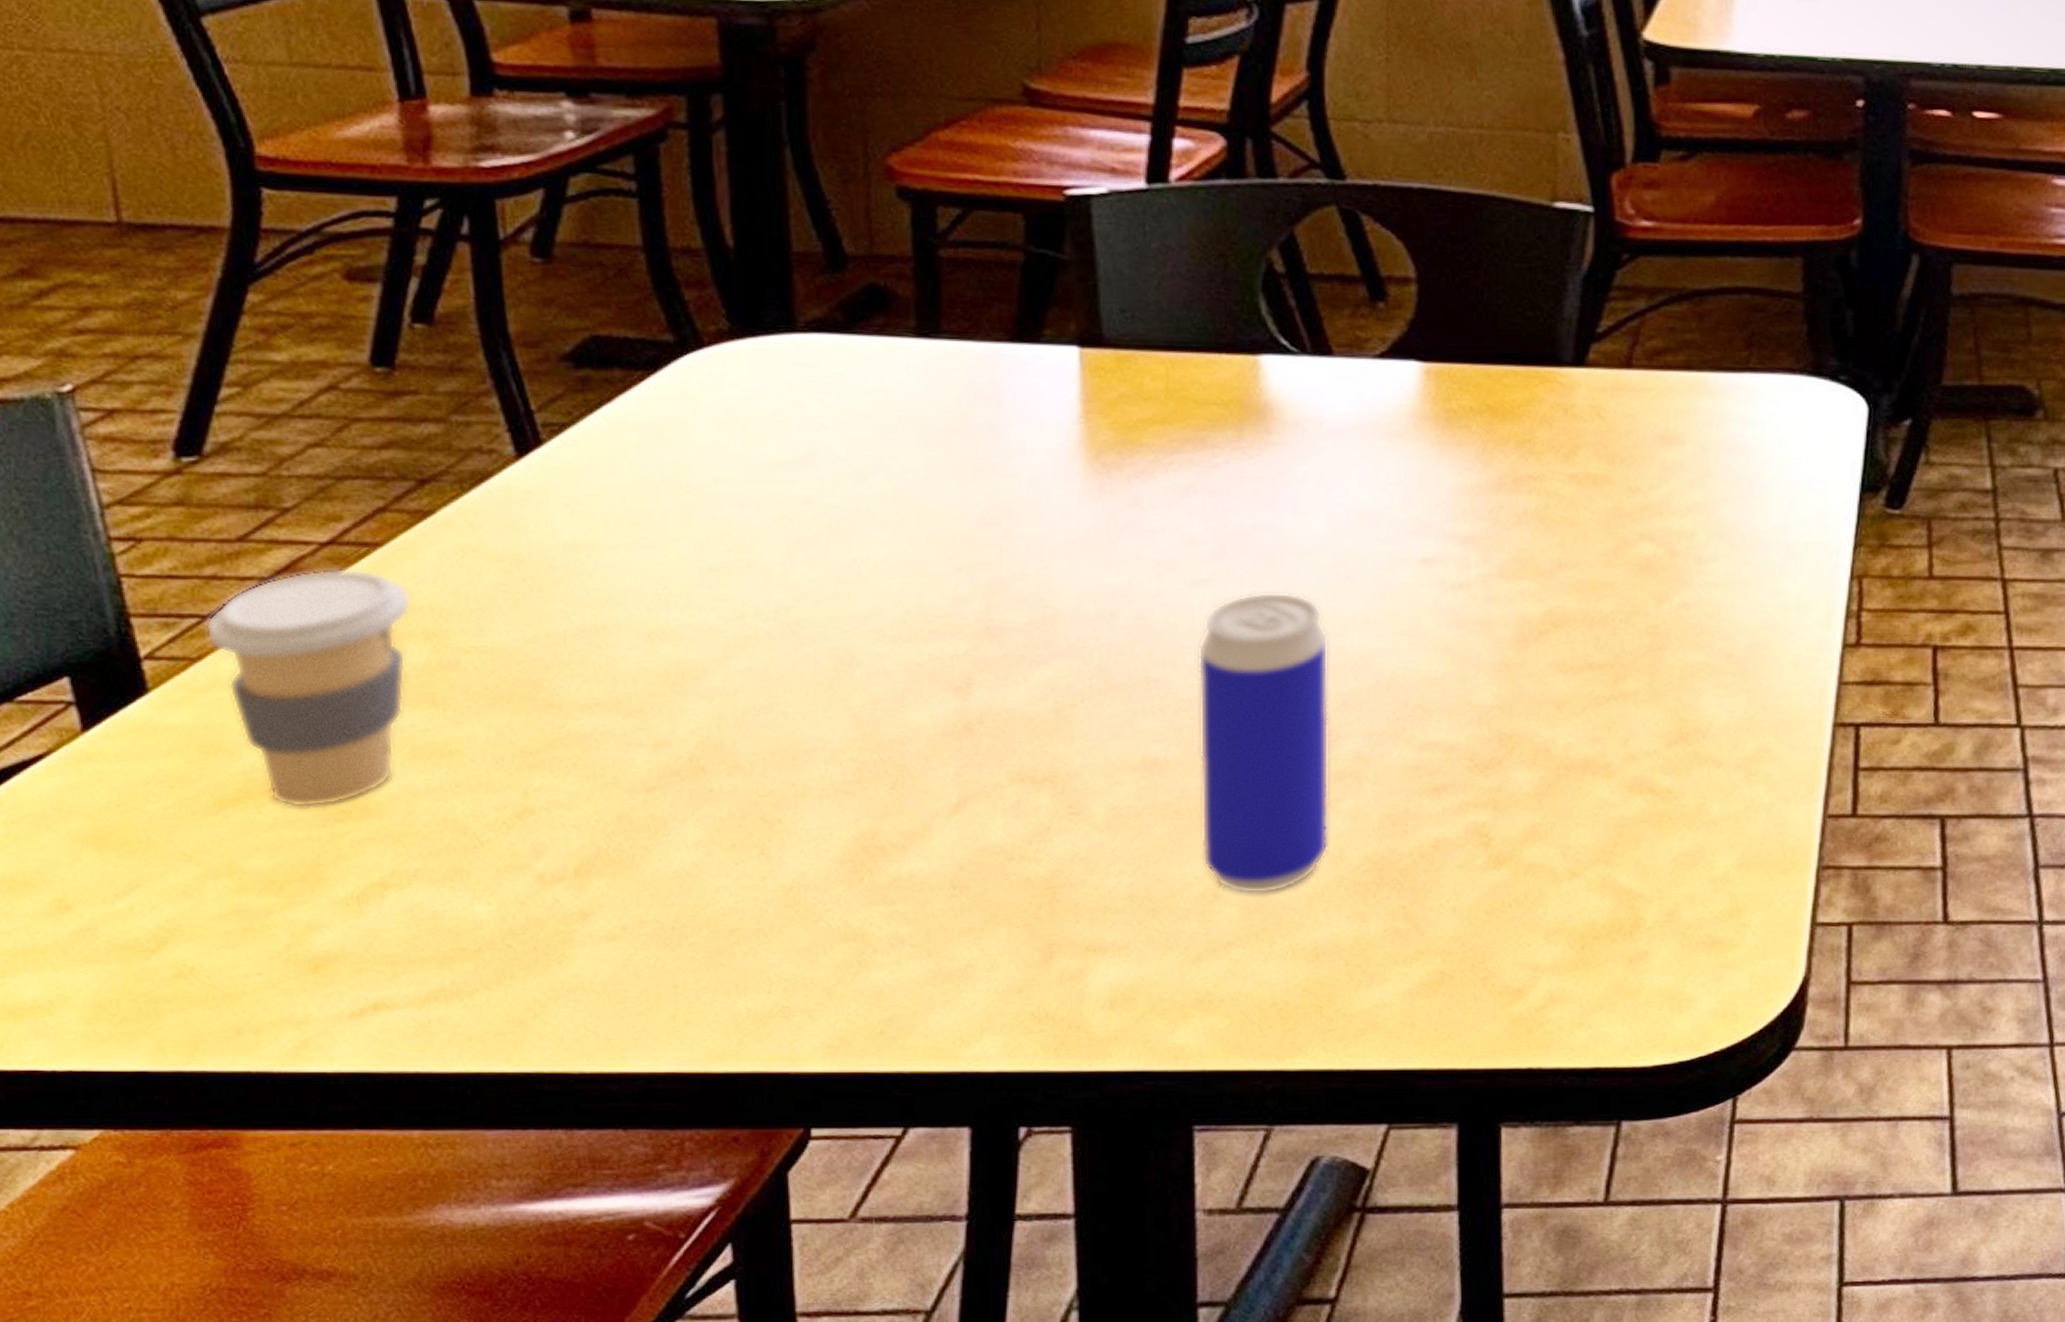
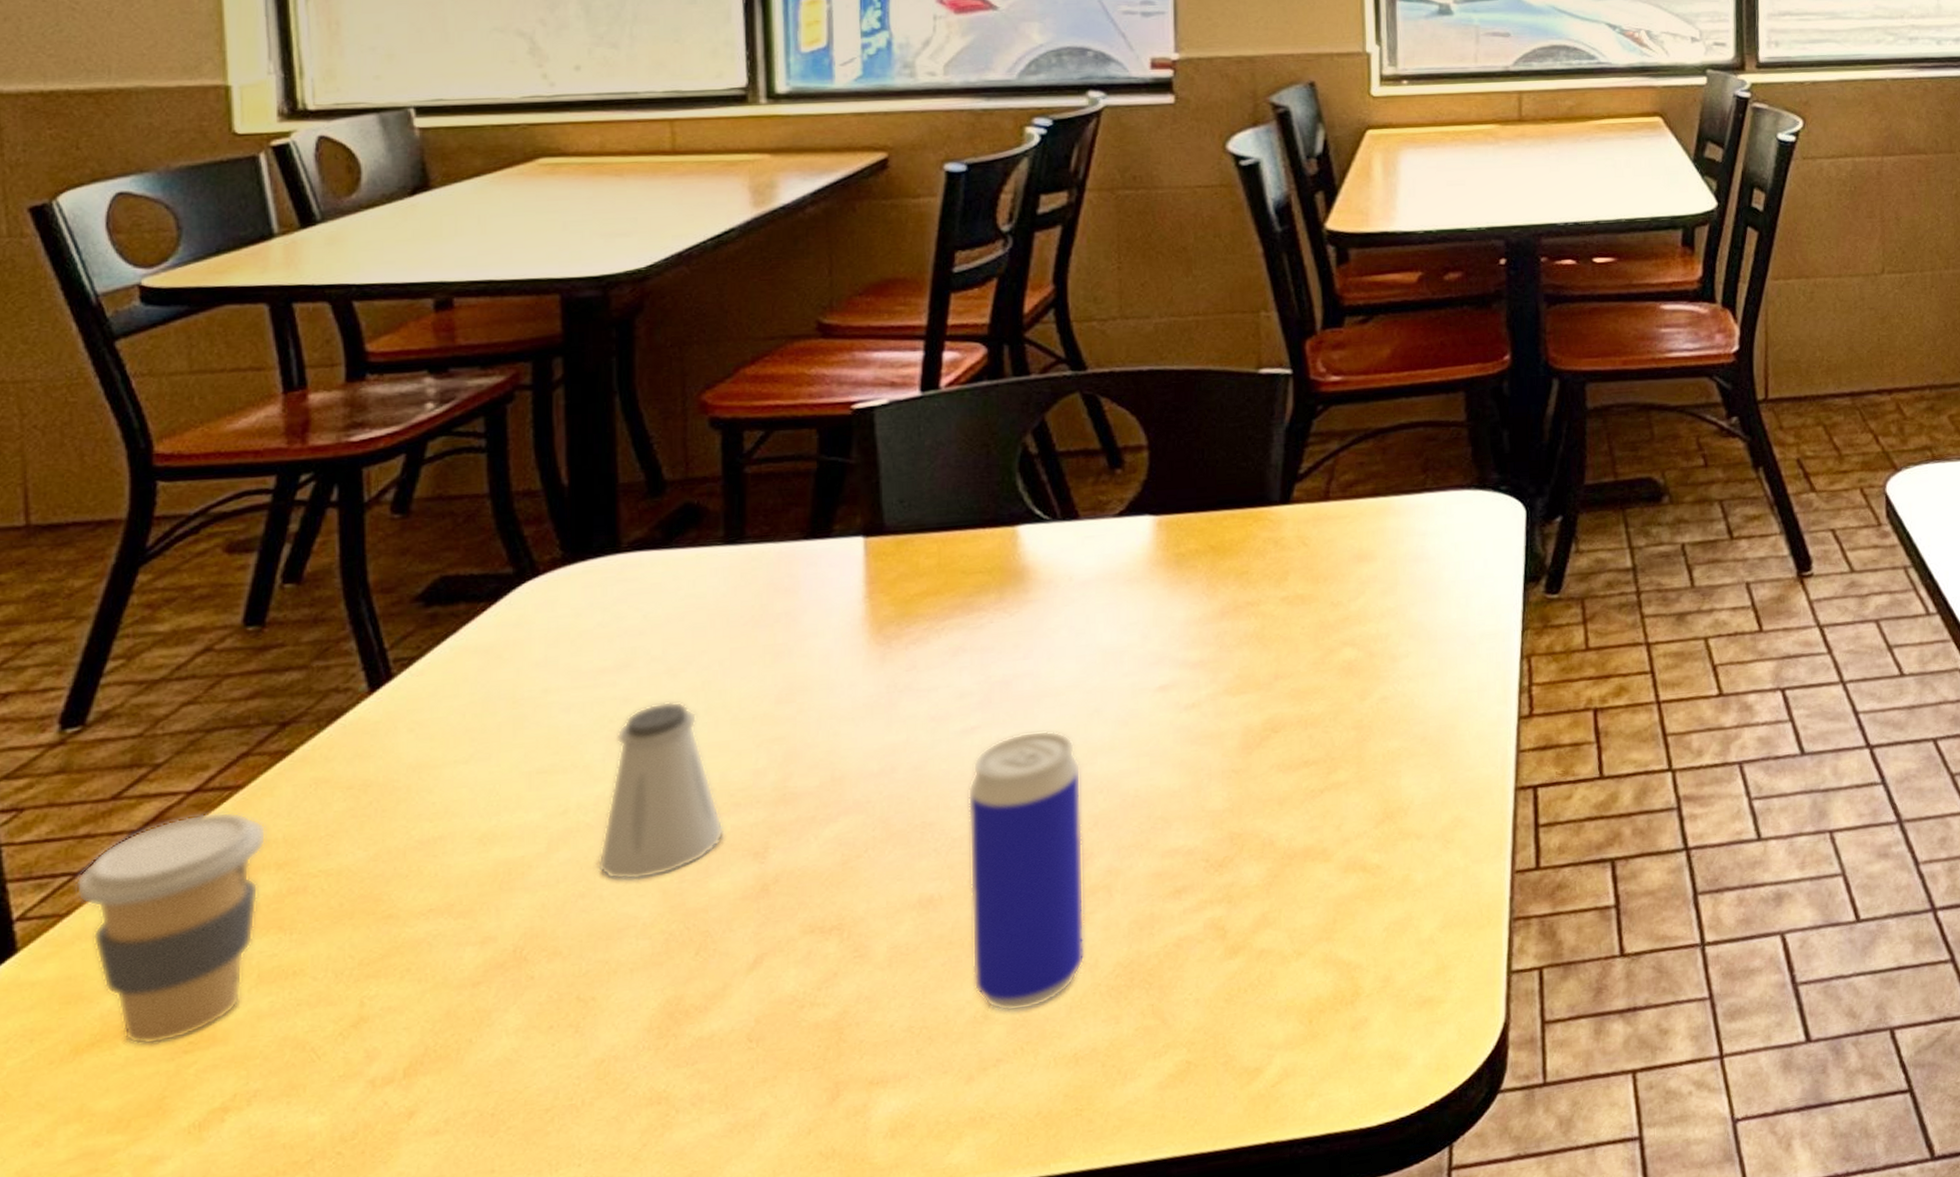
saltshaker: none [779,508,921,701] -> present [597,701,723,881]

